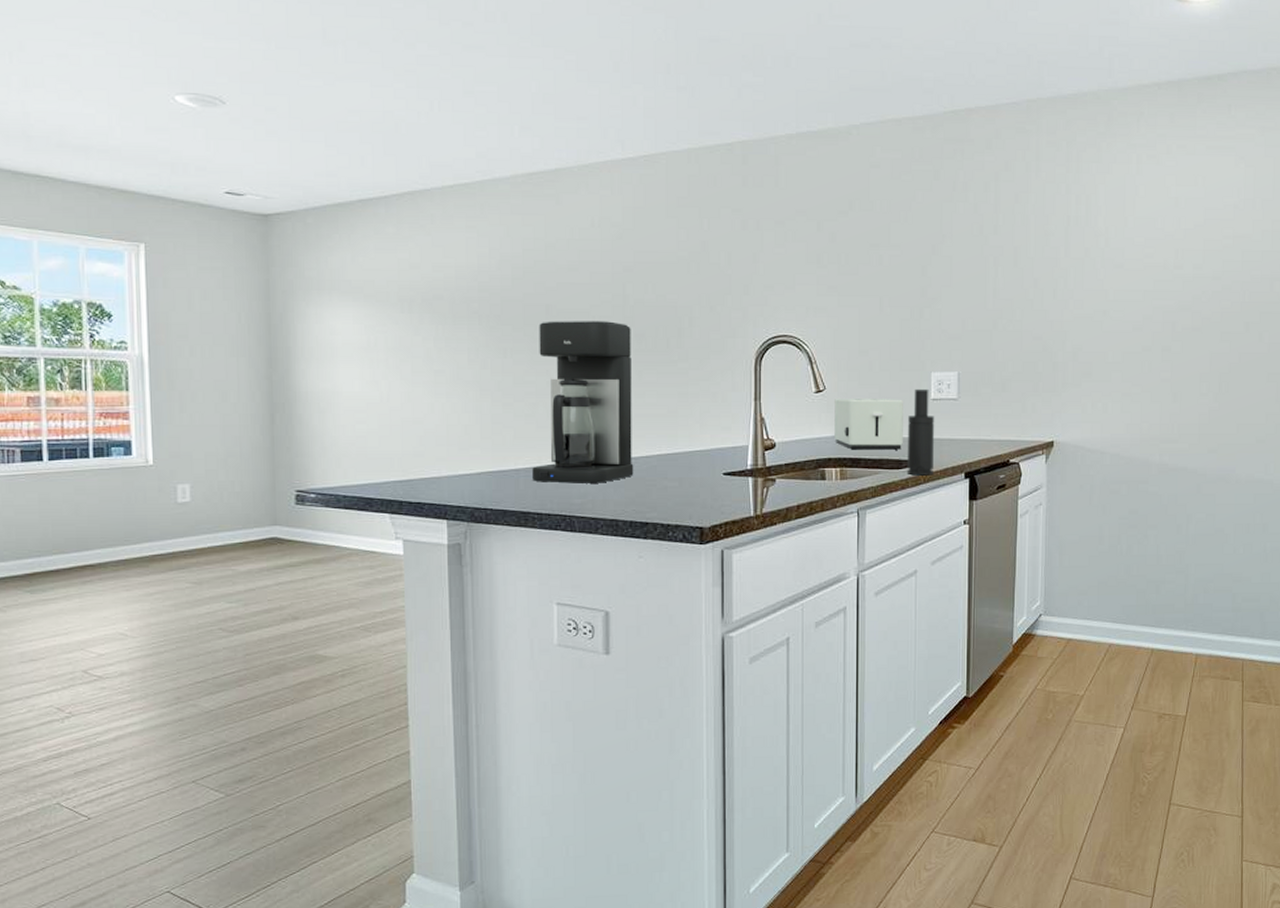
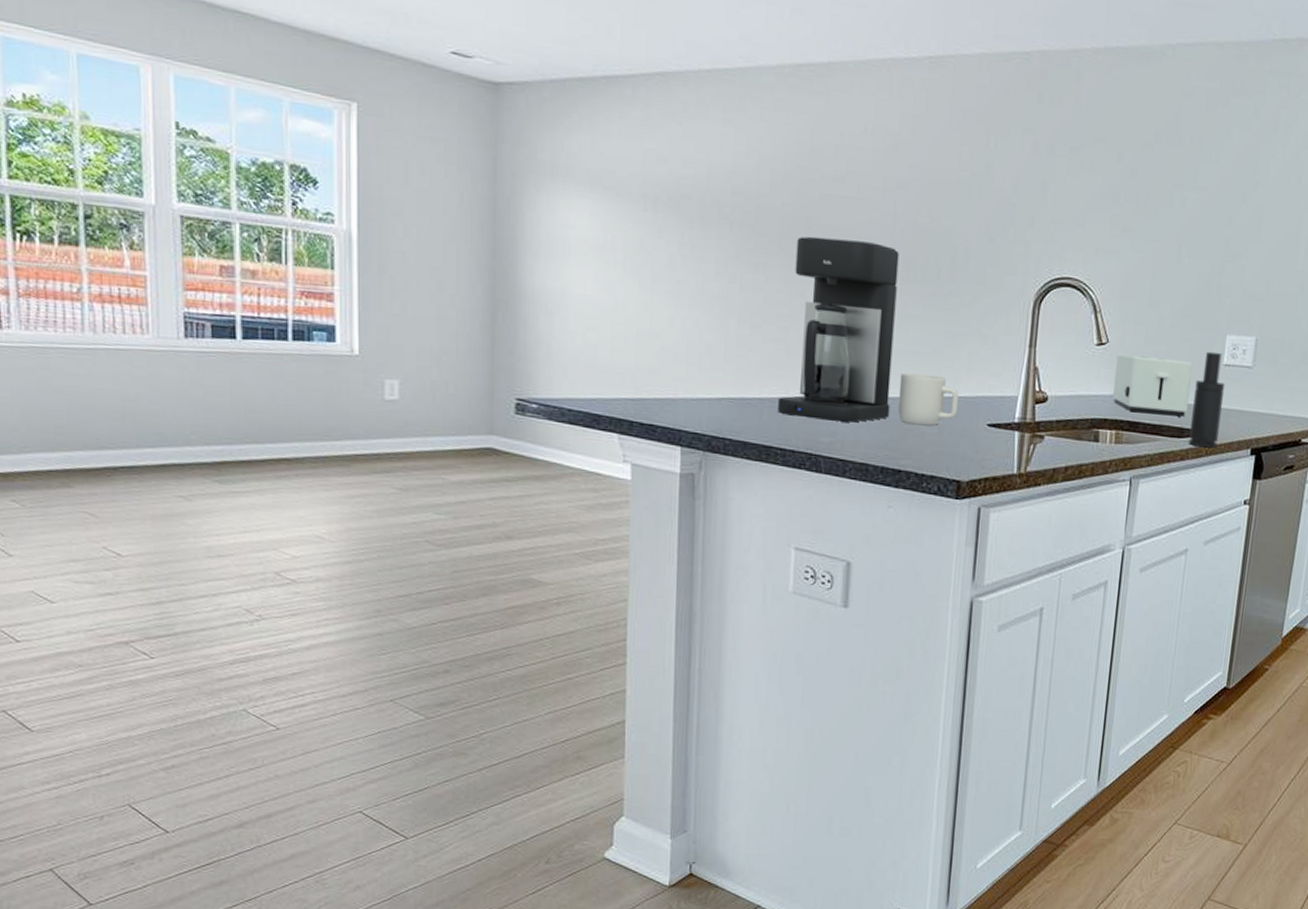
mug: none [640,433,696,480] -> present [897,372,960,426]

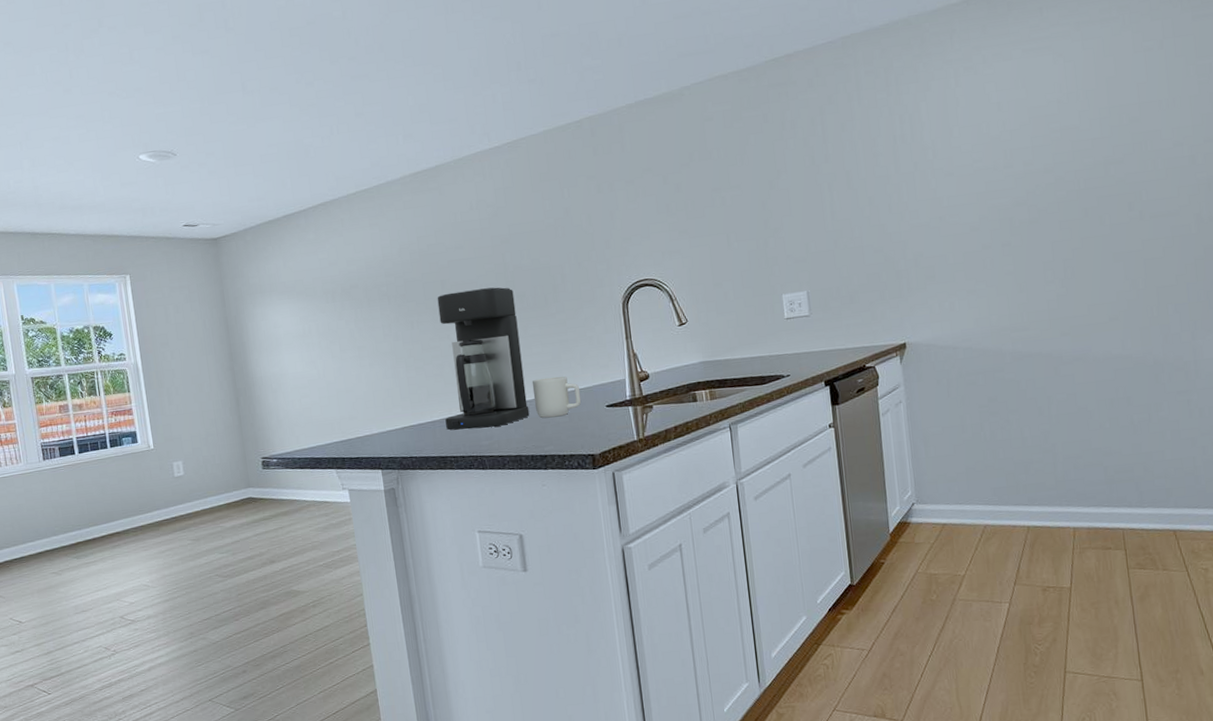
toaster: present [1113,354,1194,417] -> none [697,322,764,373]
soap dispenser: present [1188,351,1226,448] -> none [766,309,795,389]

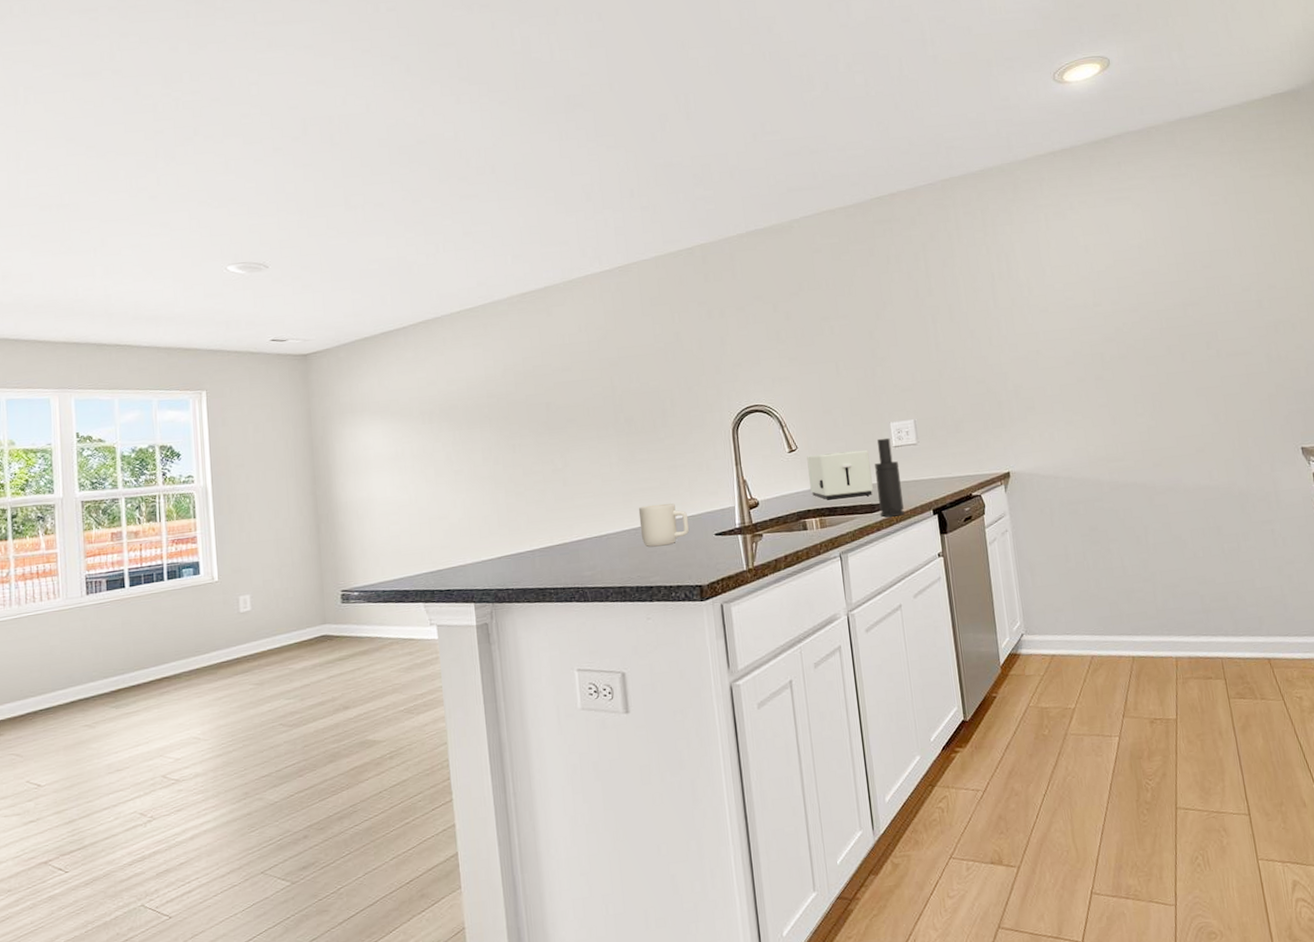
coffee maker: present [437,287,530,430] -> none [541,410,636,560]
toaster: none [697,322,764,373] -> present [807,450,873,500]
soap dispenser: none [766,309,795,389] -> present [875,437,904,517]

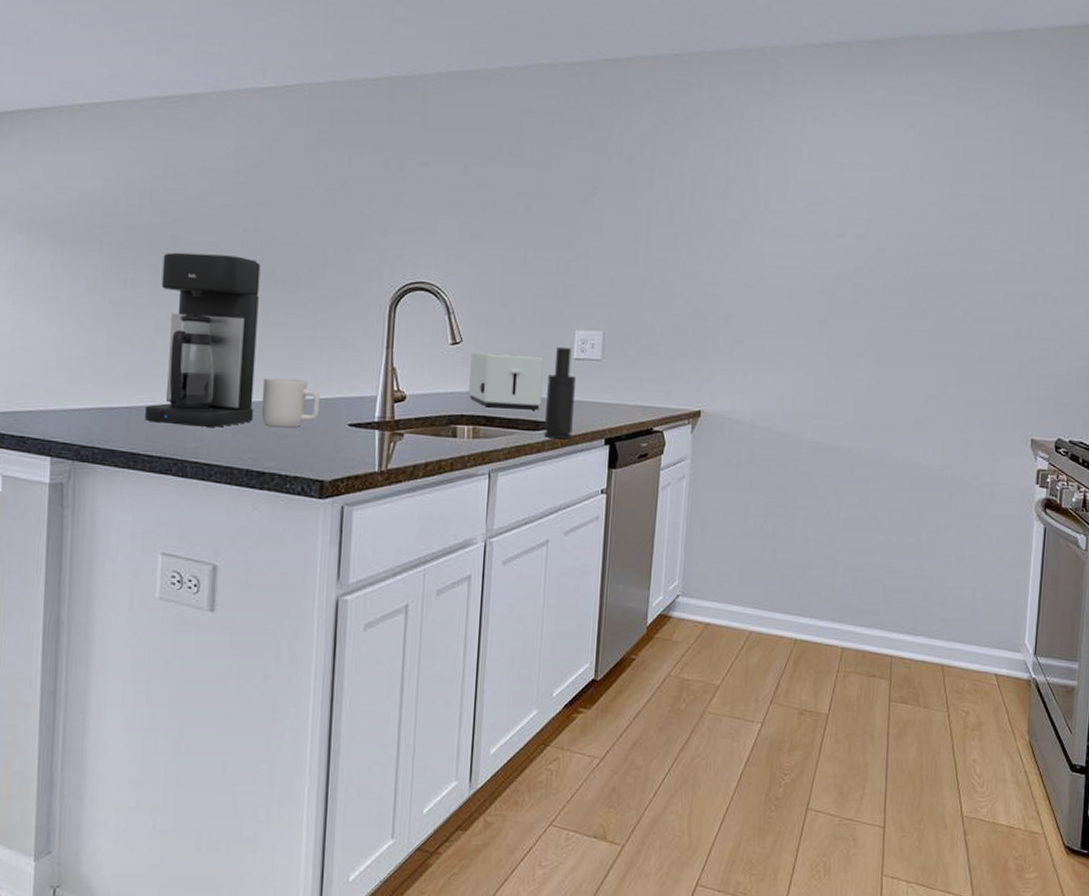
coffee maker: none [541,410,636,560] -> present [145,252,261,428]

